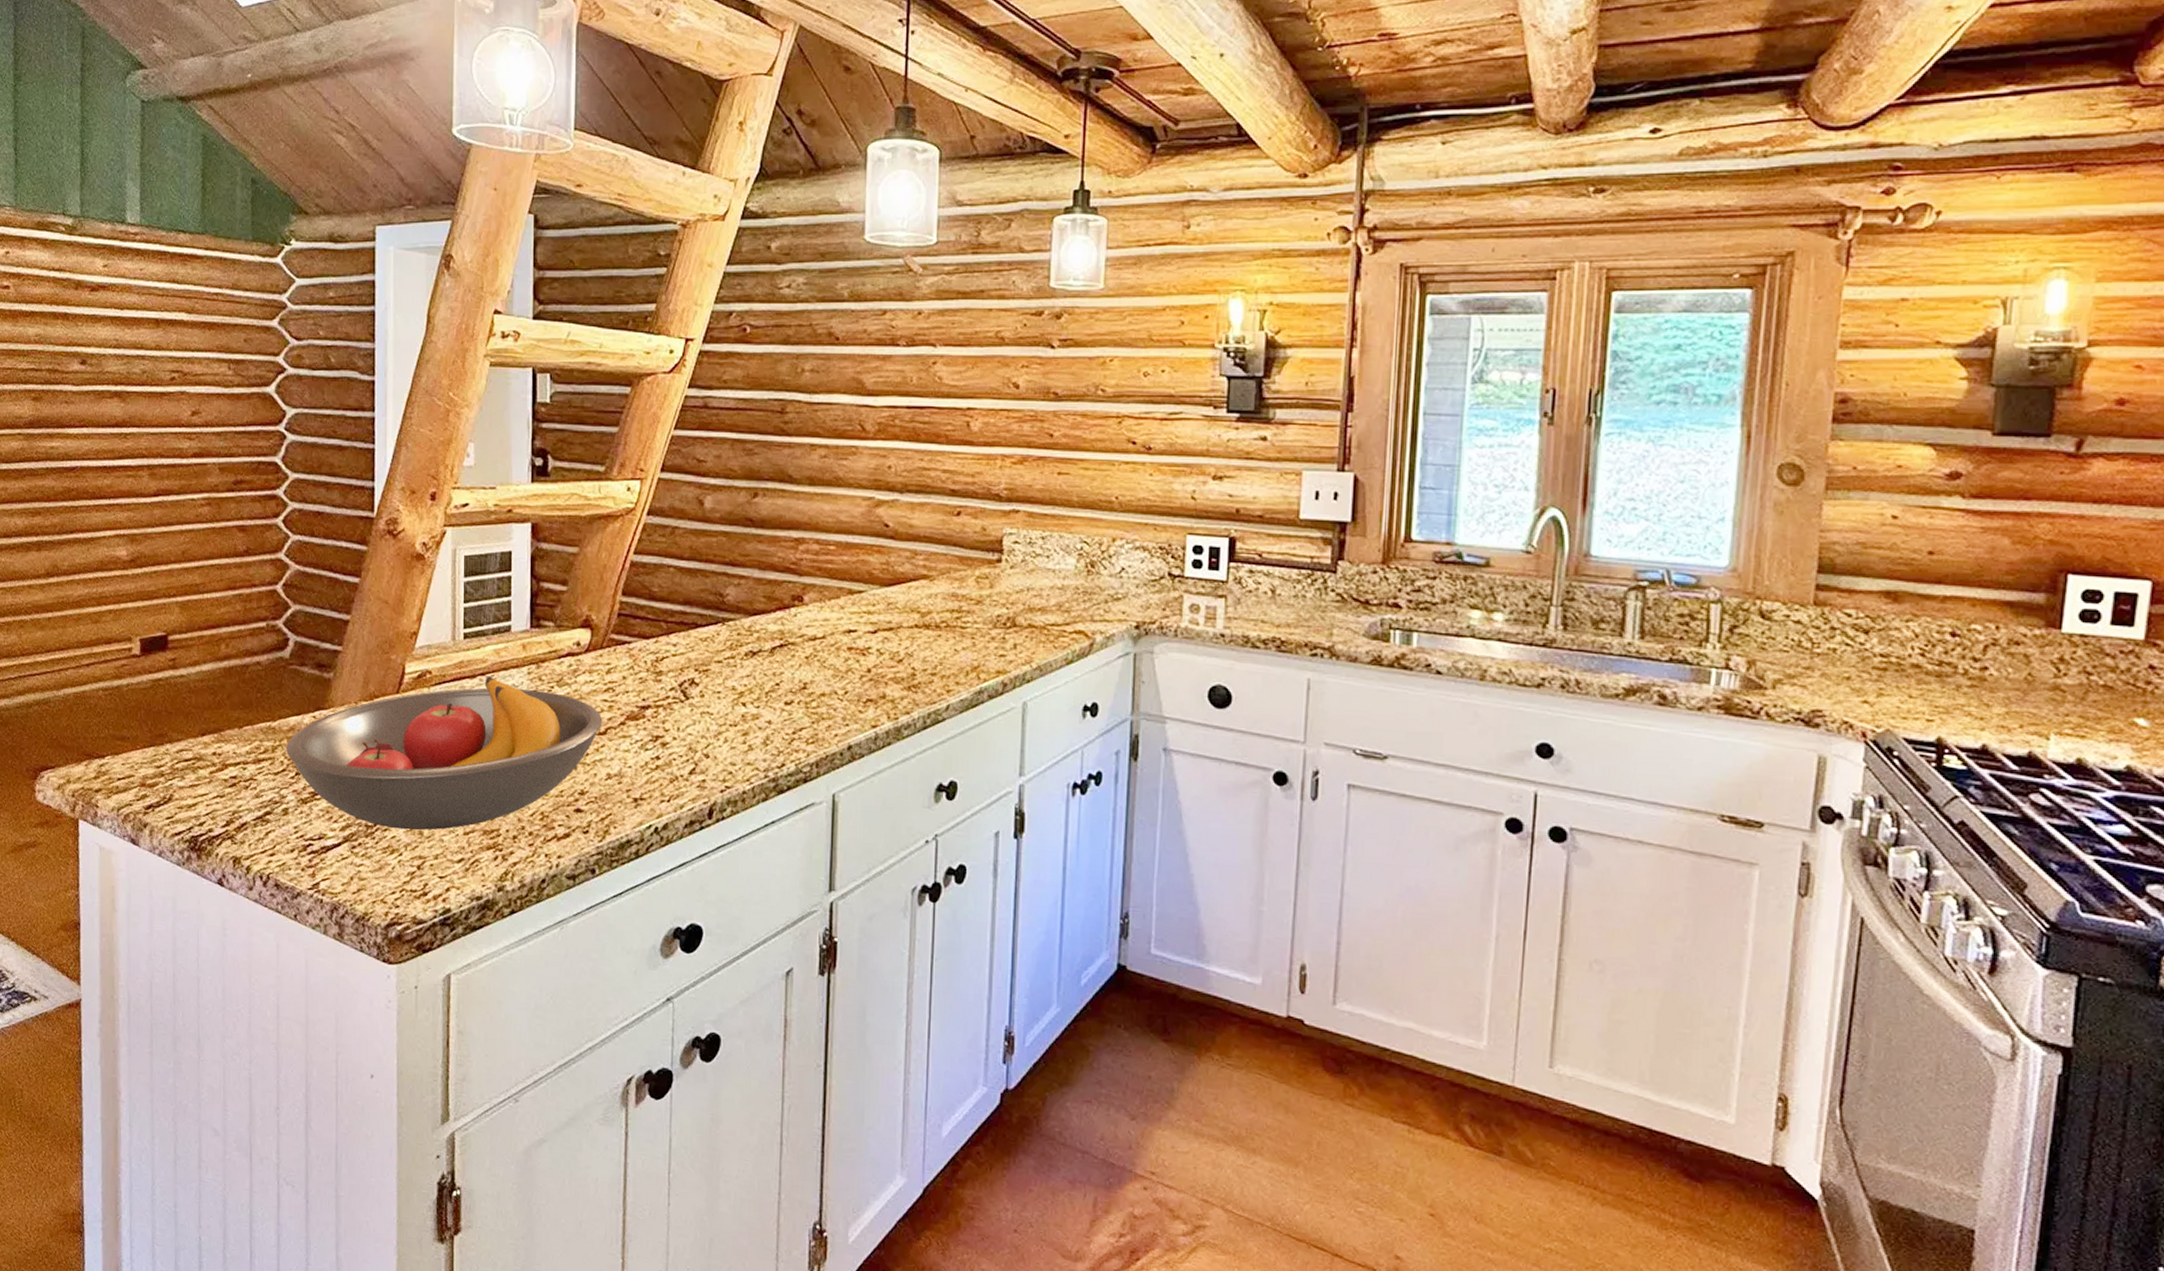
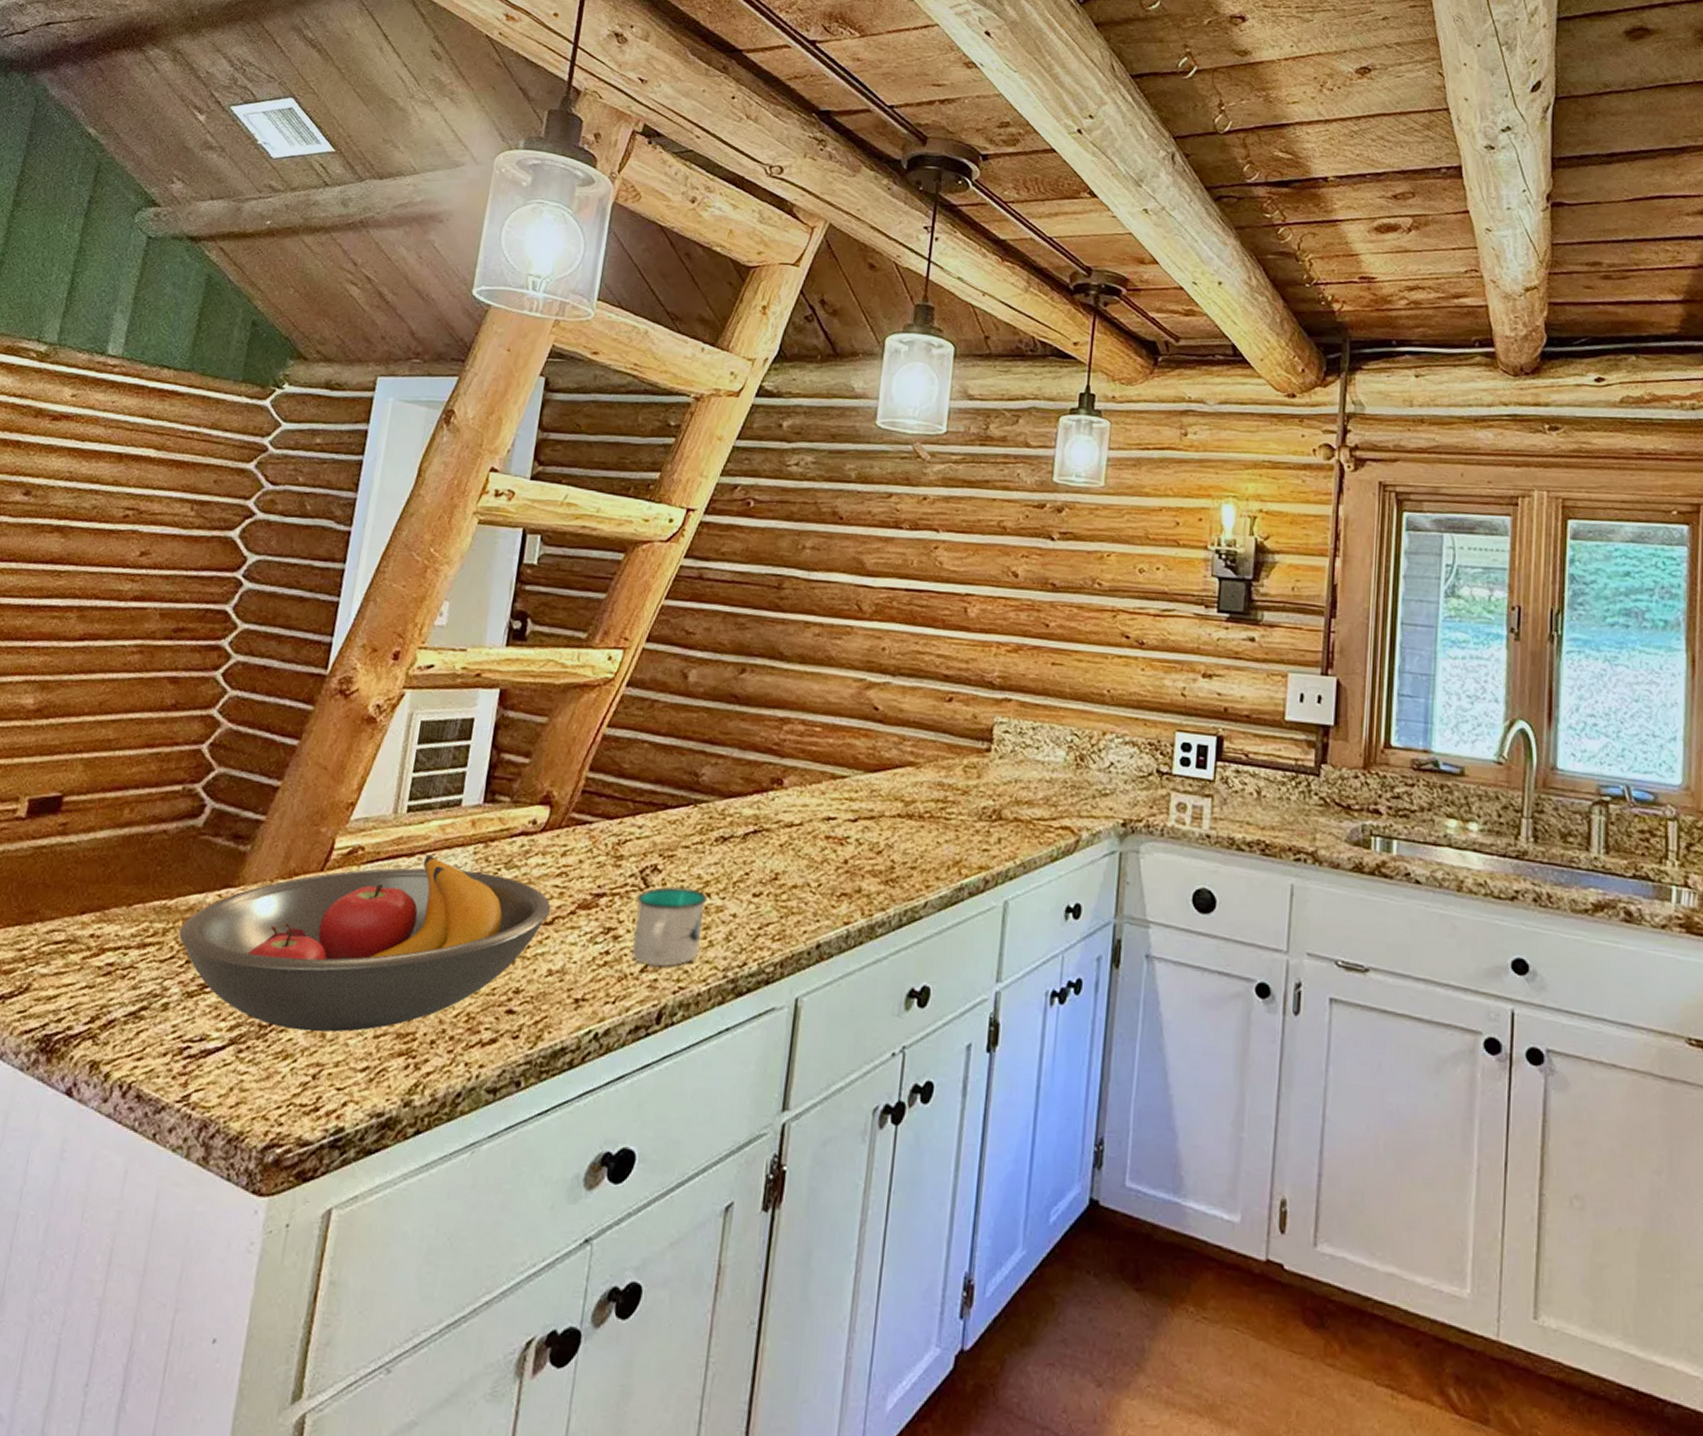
mug: none [678,697,743,769] -> present [632,886,707,967]

